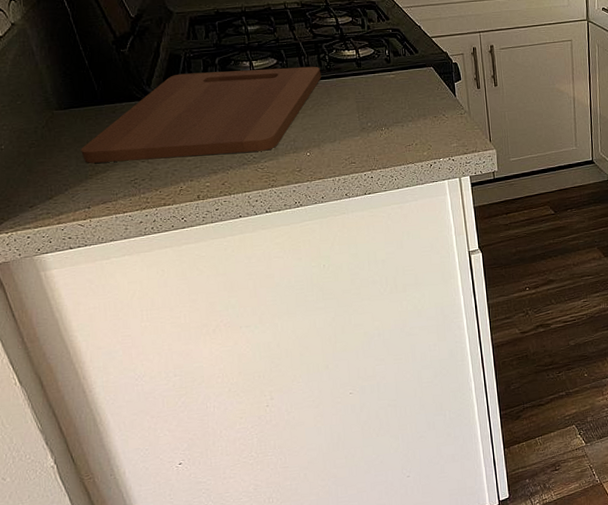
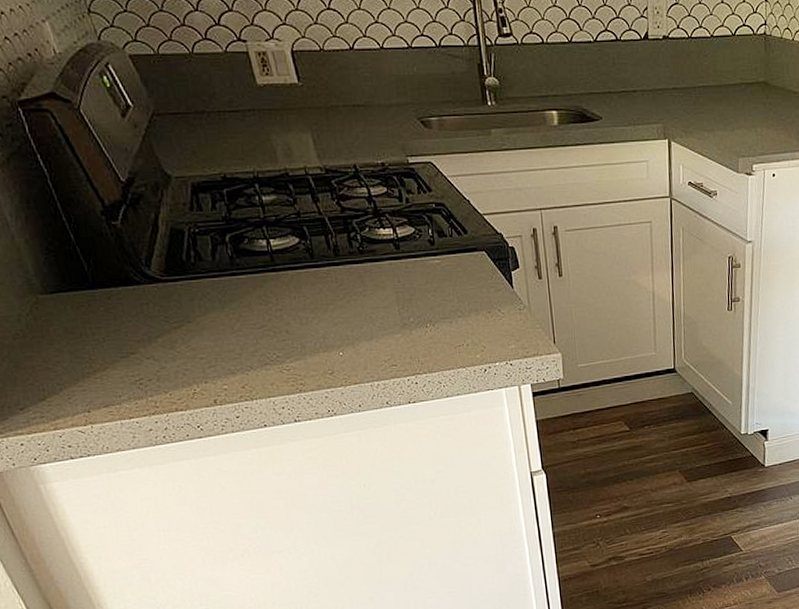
cutting board: present [81,66,322,163] -> none [74,247,353,359]

